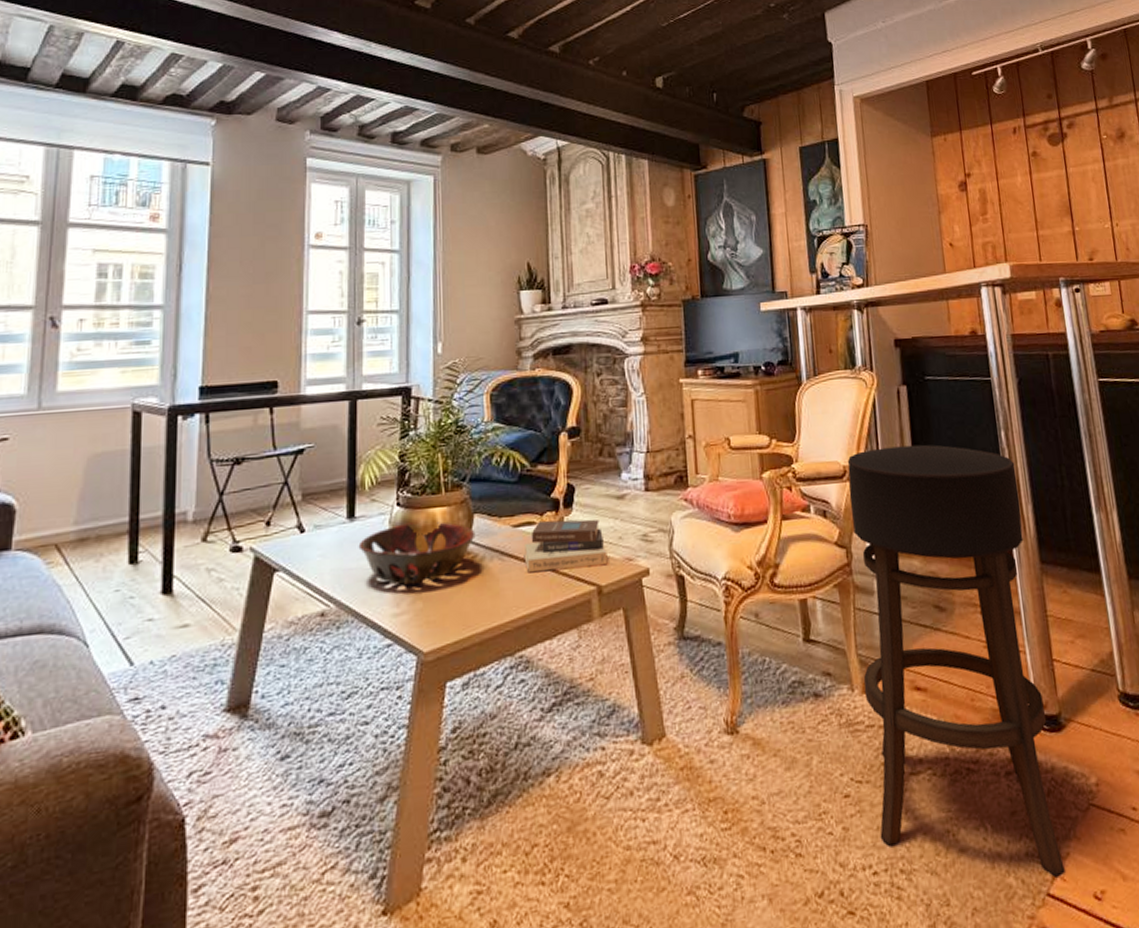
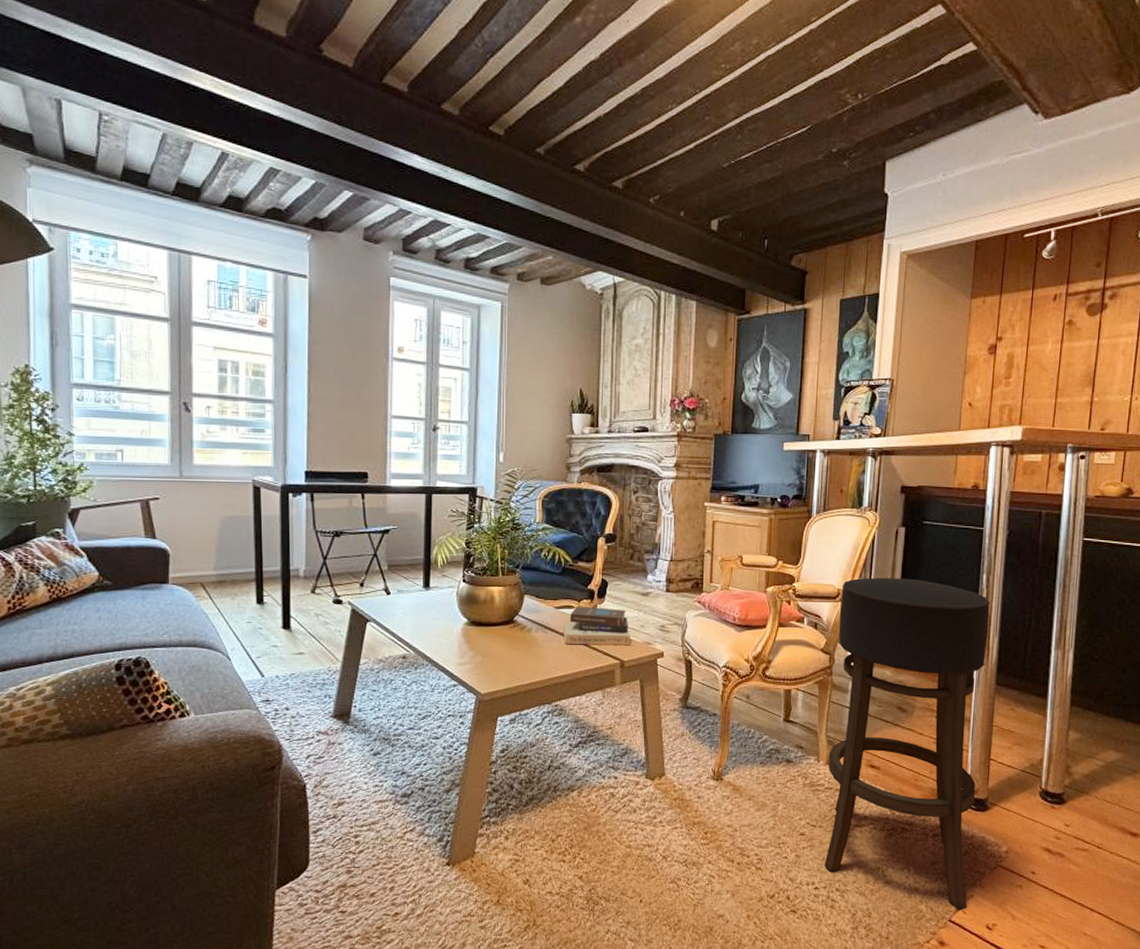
decorative bowl: present [358,521,476,585] -> none [432,596,525,644]

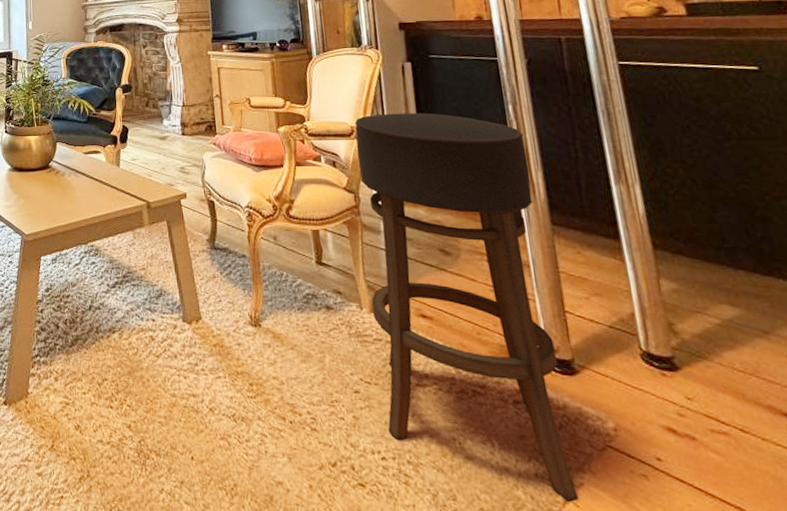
books: present [563,606,630,645] -> none [92,151,154,188]

